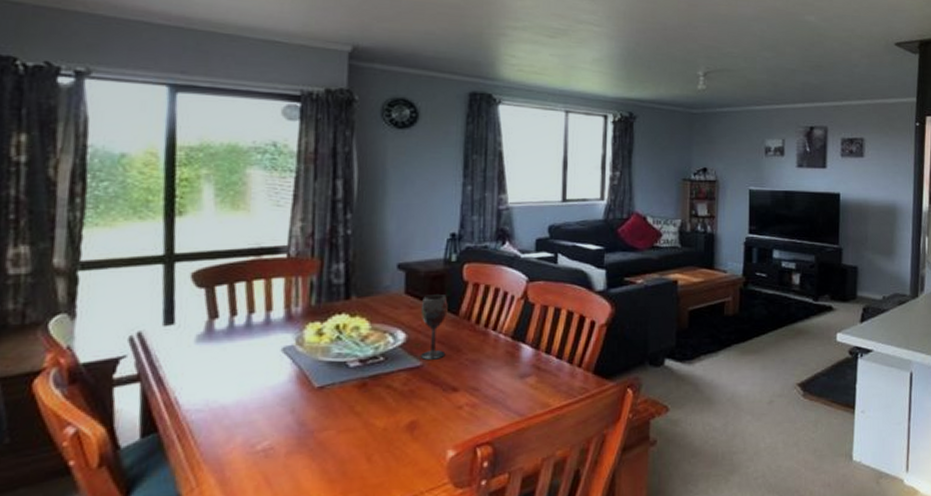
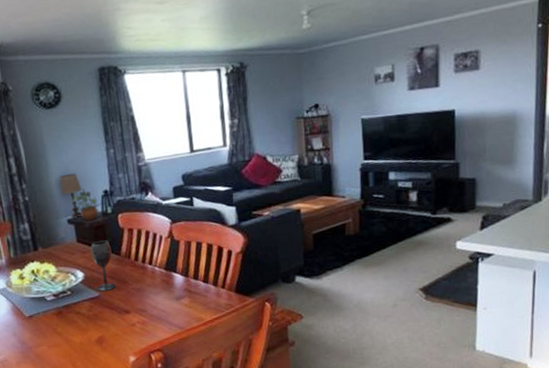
table lamp: none [395,208,425,263] -> present [59,173,83,218]
potted plant: none [409,228,442,270] -> present [72,189,100,222]

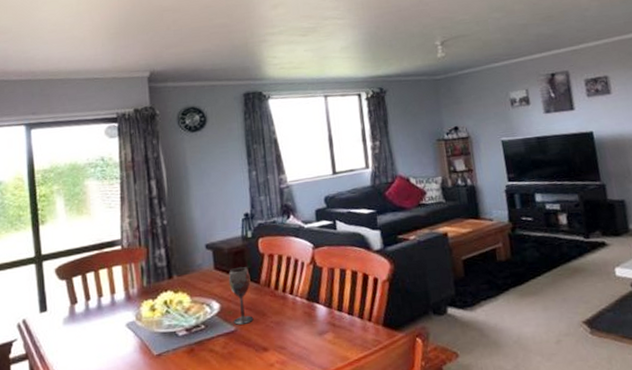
table lamp: present [59,173,83,218] -> none [199,195,223,243]
potted plant: present [72,189,100,222] -> none [212,212,239,247]

